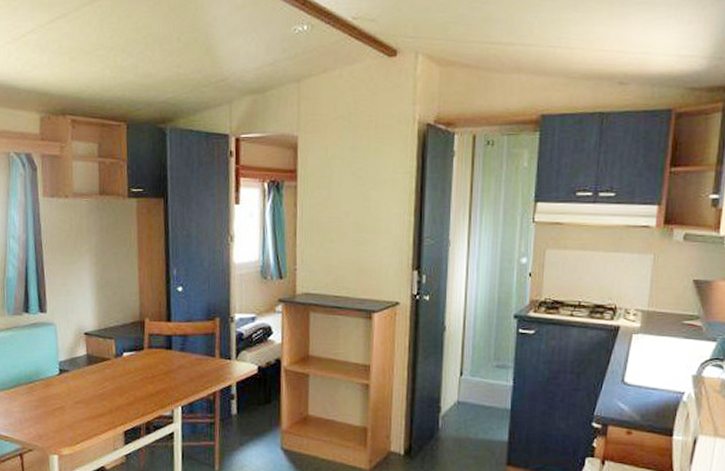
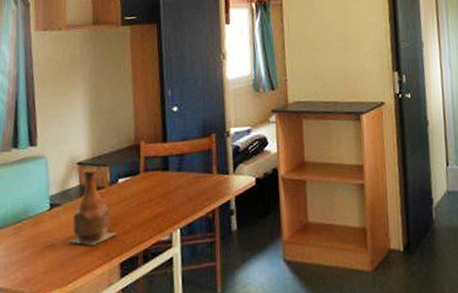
bottle: none [76,340,122,412] -> present [68,168,118,246]

